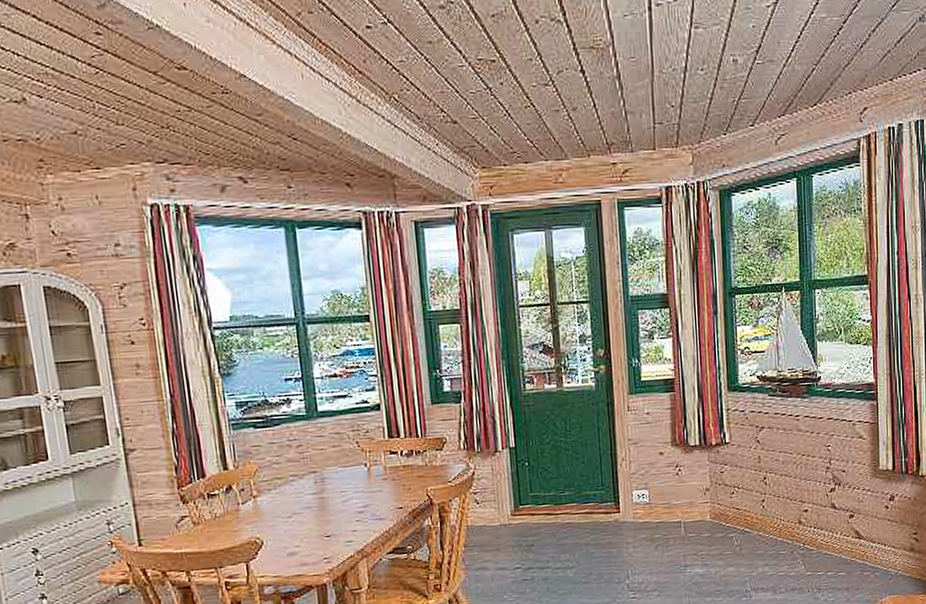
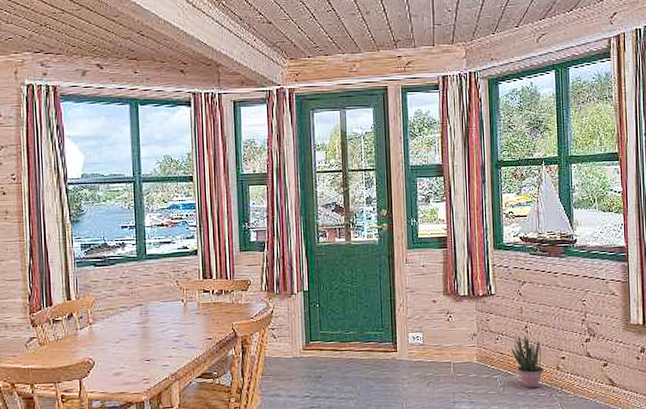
potted plant: none [748,486,785,546] -> present [511,334,544,389]

